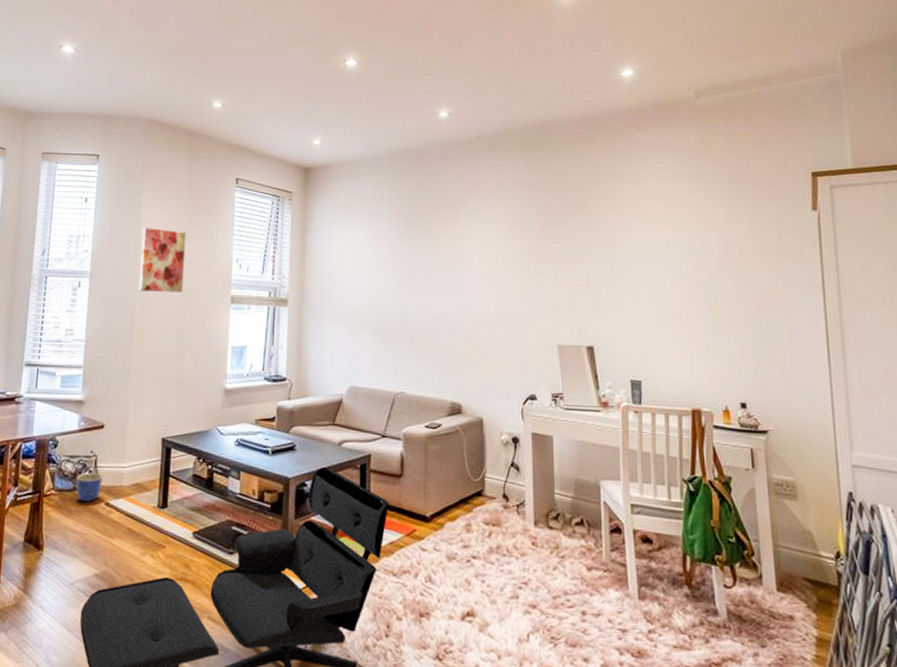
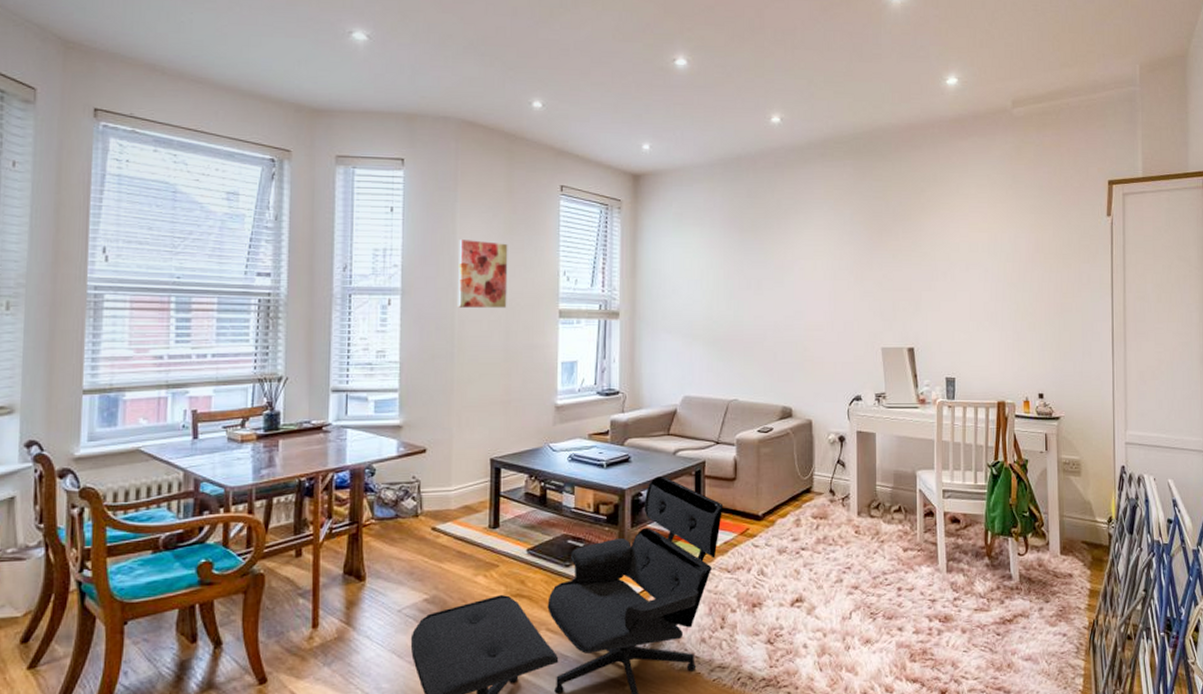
planter: present [76,473,103,502] -> none [399,499,427,528]

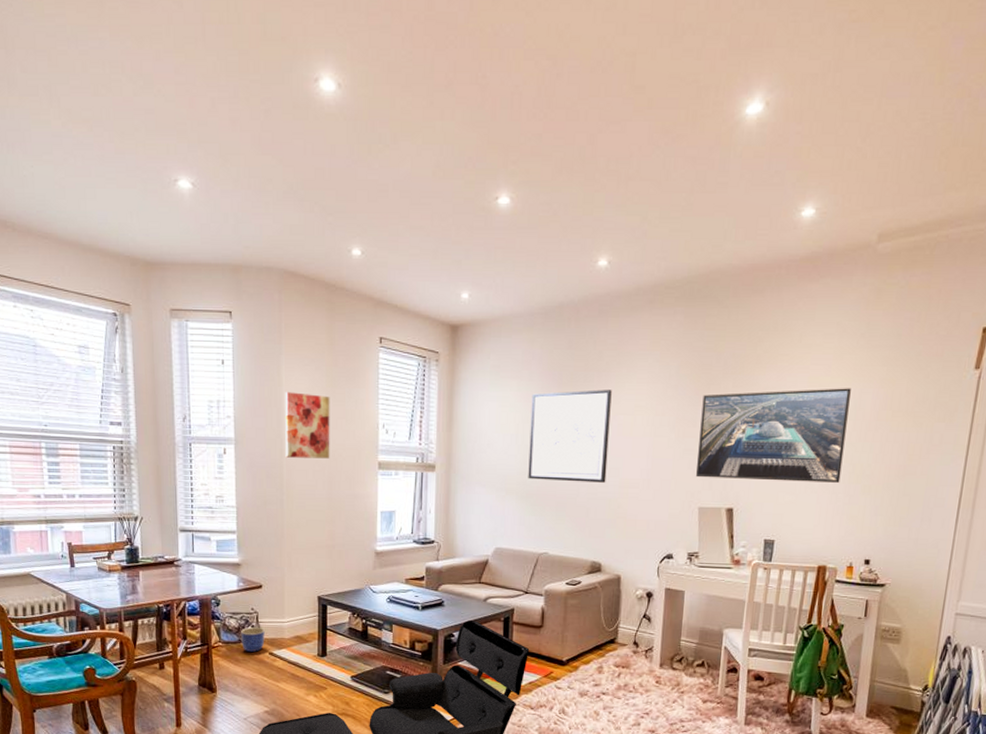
planter: none [399,499,427,528] -> present [241,627,265,652]
wall art: none [714,236,792,326] -> present [528,389,612,483]
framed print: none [877,233,1007,320] -> present [696,388,851,483]

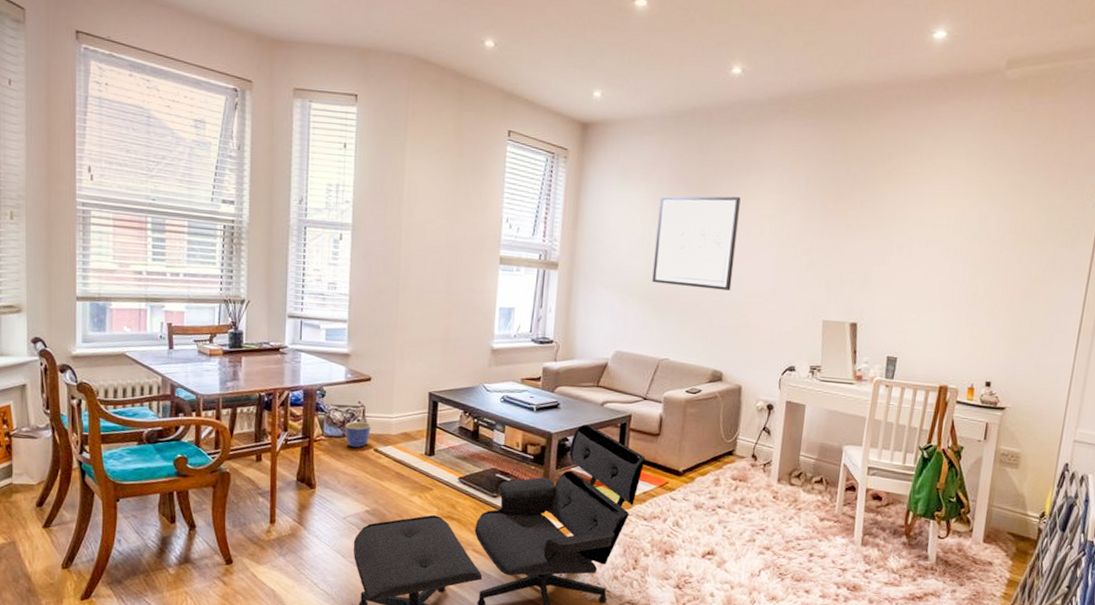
wall art: present [285,392,330,459] -> none [404,180,454,251]
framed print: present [696,388,851,483] -> none [821,207,977,303]

